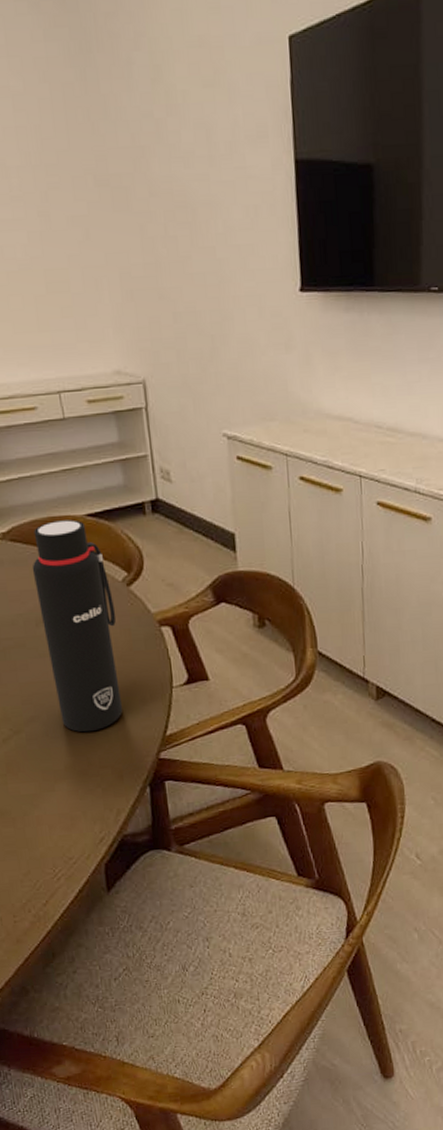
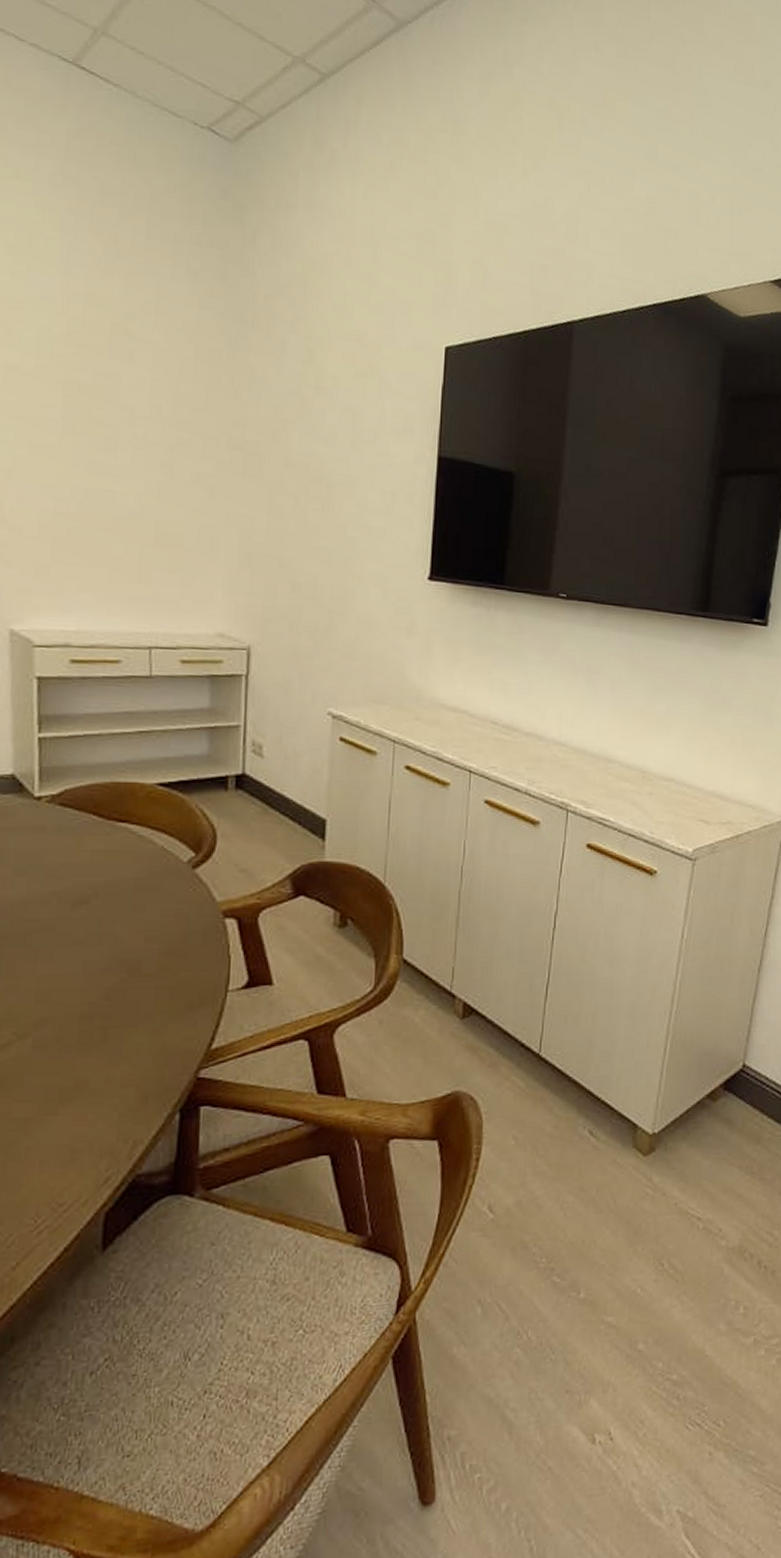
water bottle: present [32,519,123,733] -> none [80,787,174,1041]

